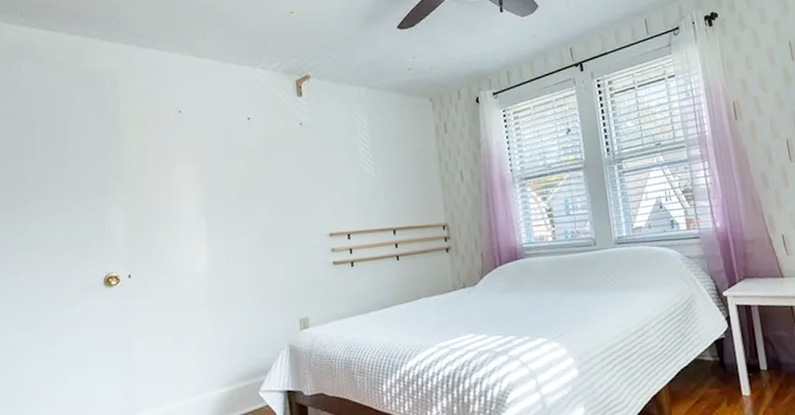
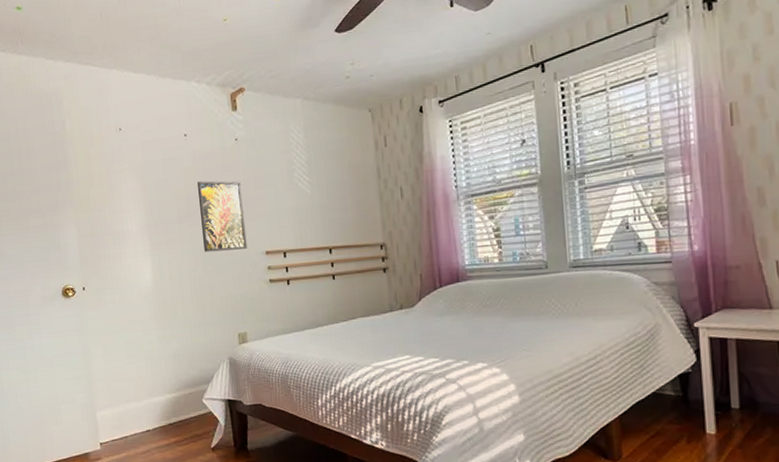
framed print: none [259,163,311,235] -> present [196,181,248,253]

